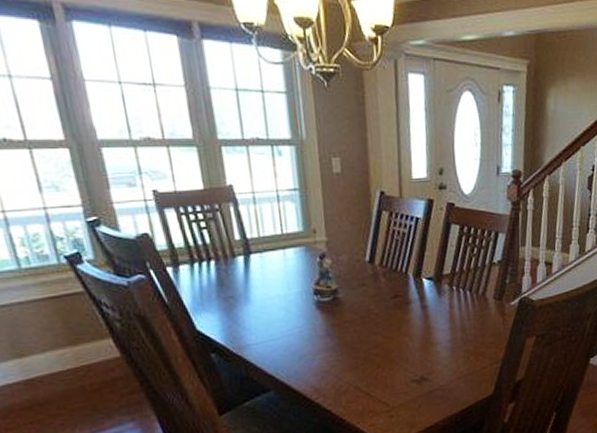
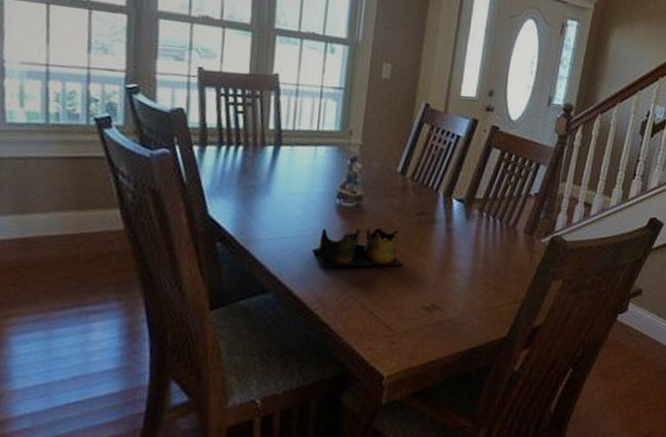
decorative bowl: none [300,314,388,361] -> present [311,226,403,268]

